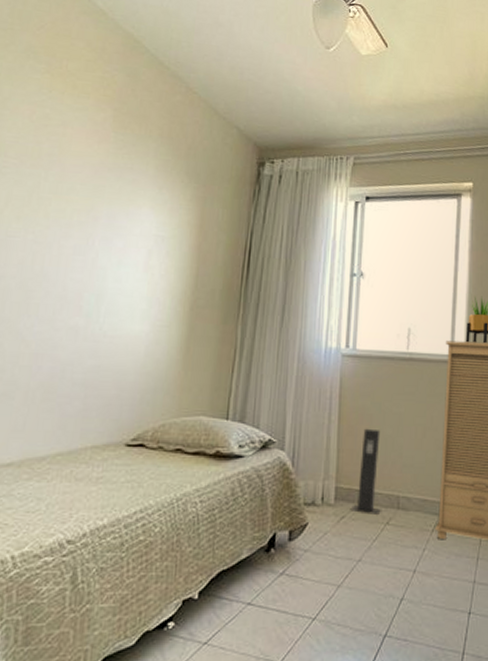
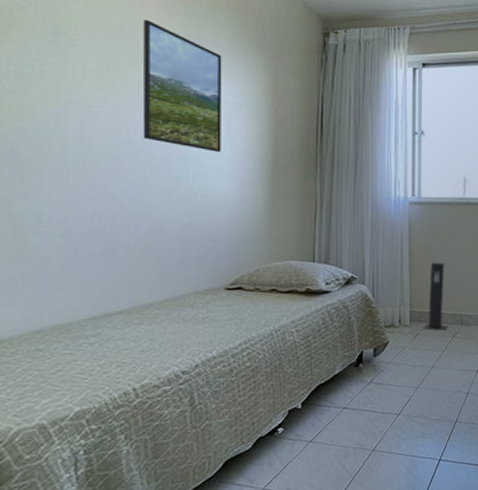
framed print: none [57,147,149,289] -> present [142,19,222,152]

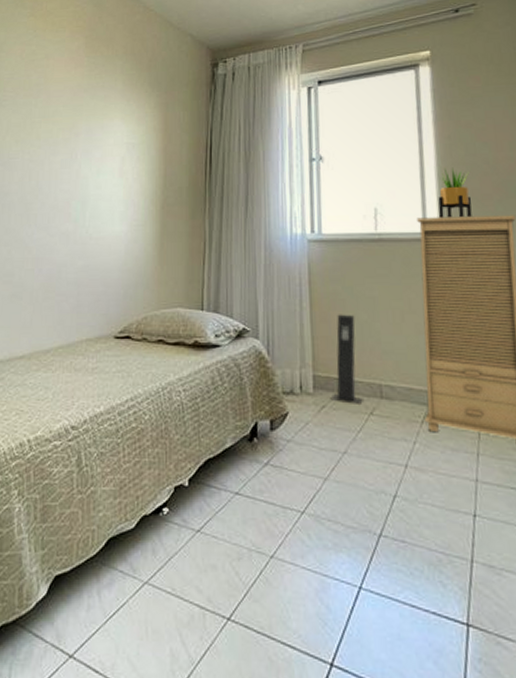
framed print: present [142,19,222,152] -> none [49,75,118,193]

